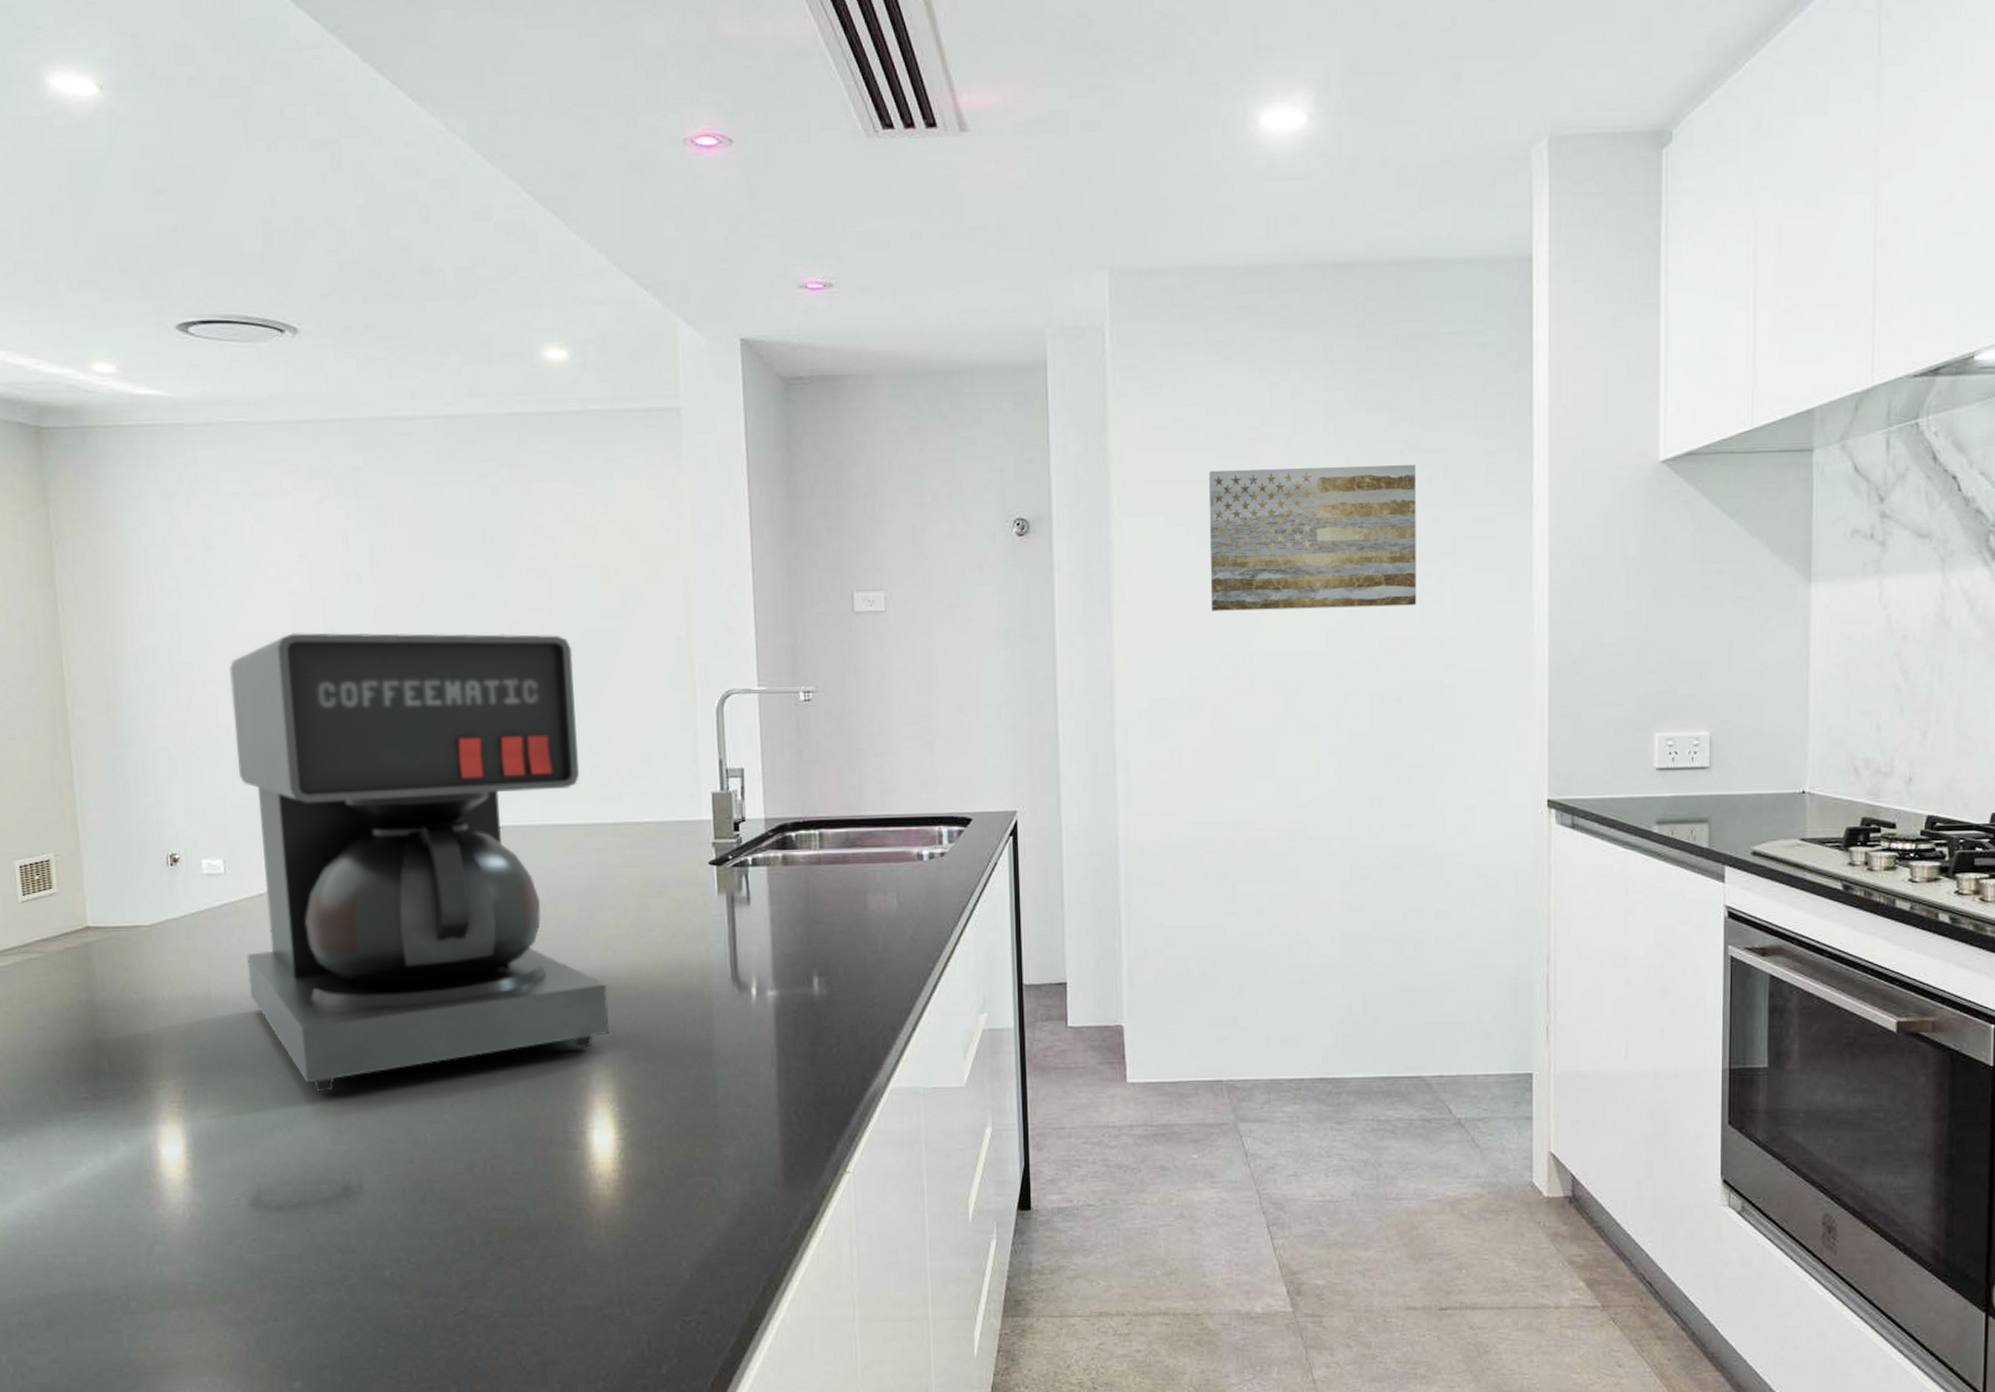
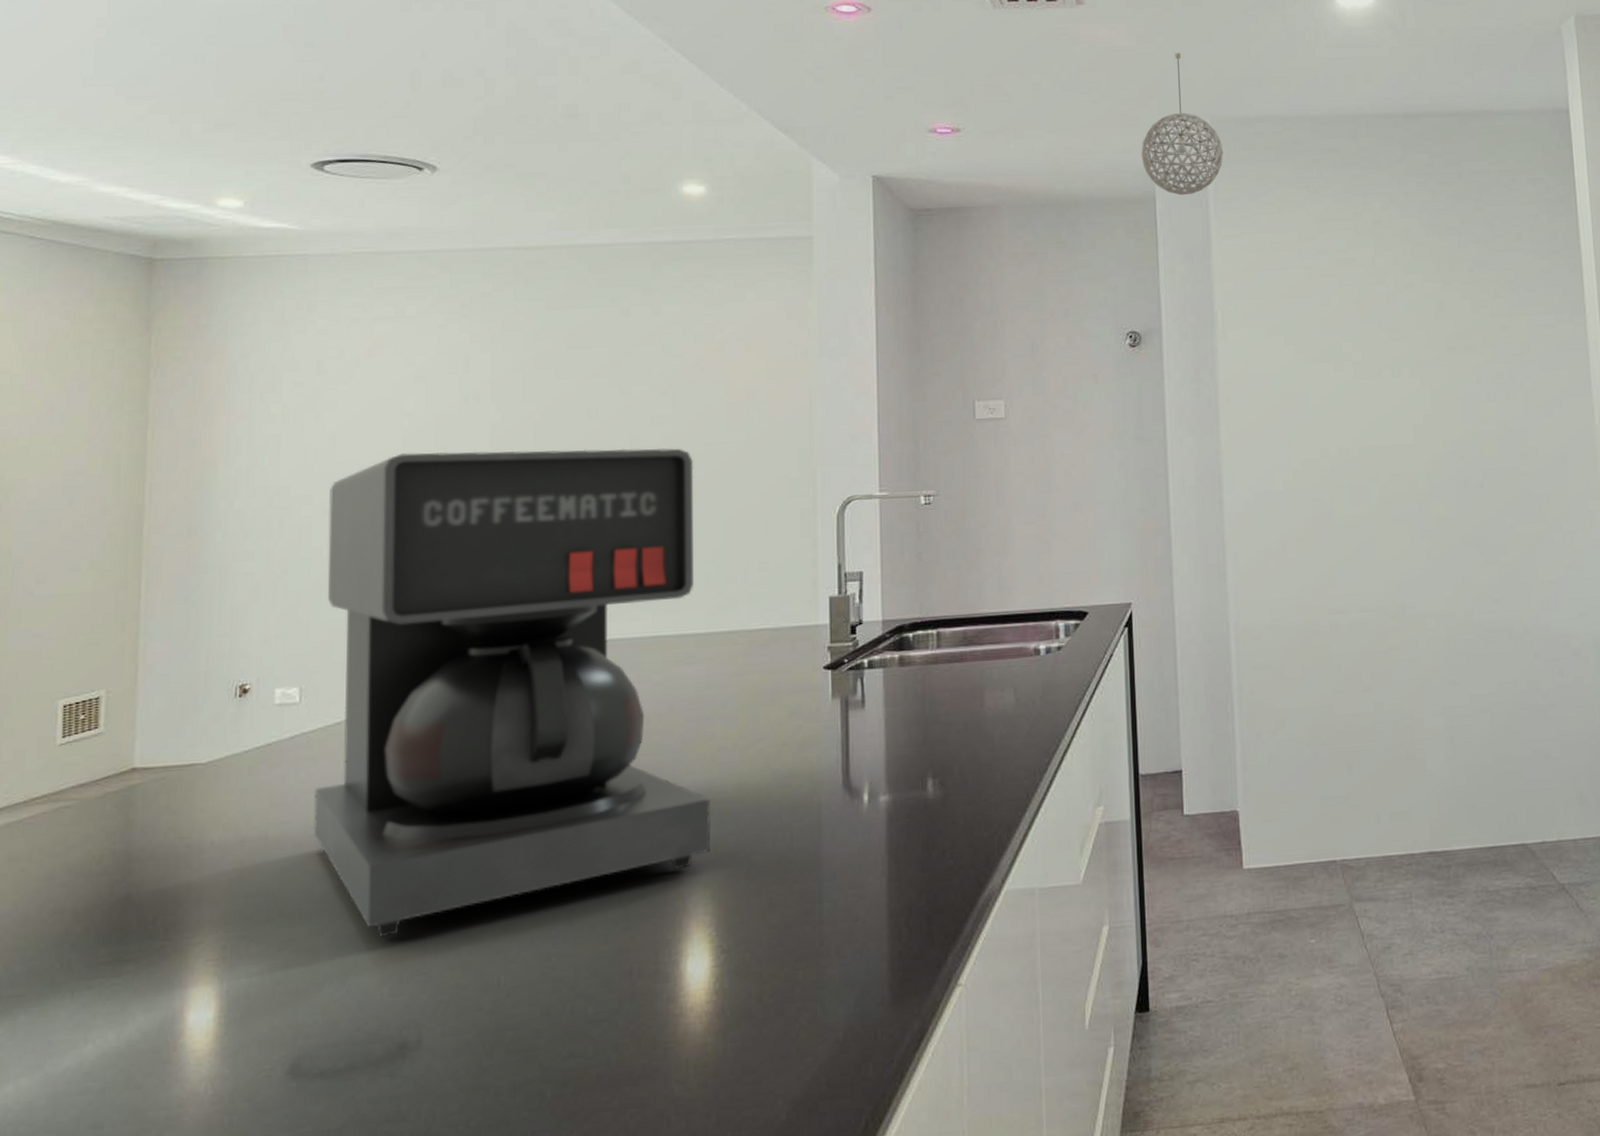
pendant light: none [1031,190,1124,362] -> present [1141,53,1224,196]
wall art: present [1208,465,1417,611] -> none [1302,280,1492,411]

